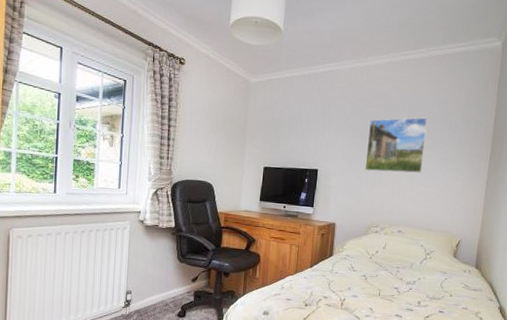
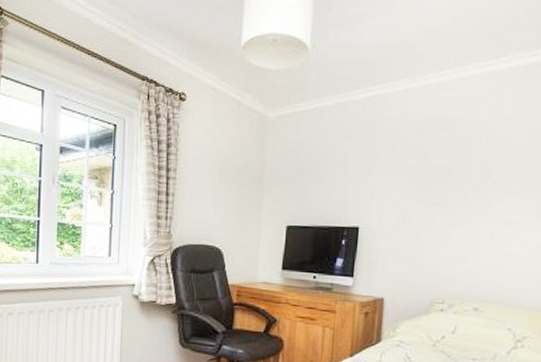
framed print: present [364,117,428,173] -> none [424,151,517,229]

